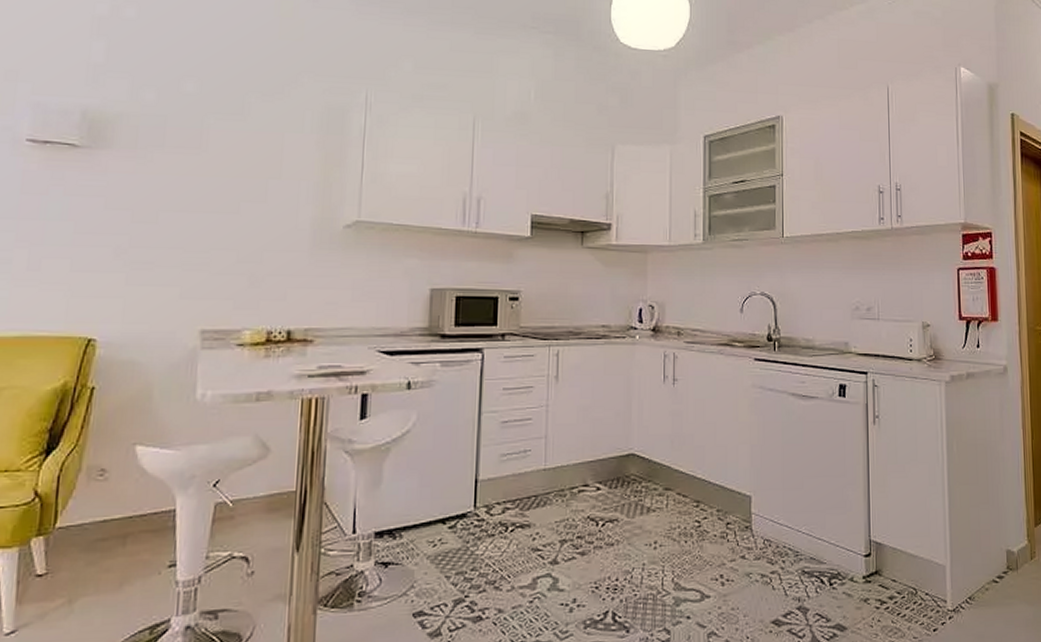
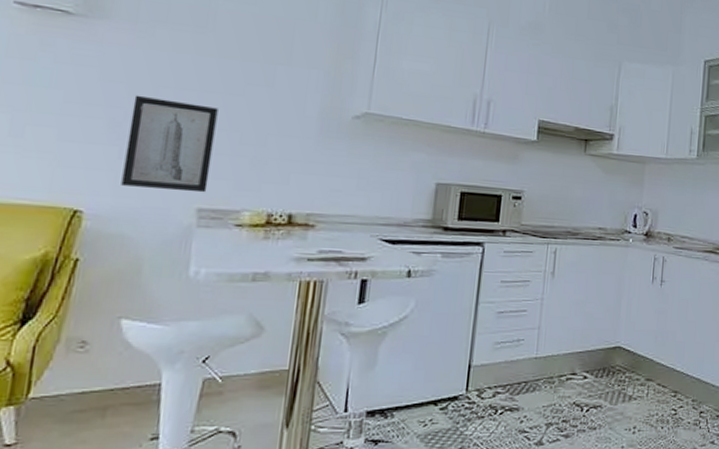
wall art: none [129,220,215,314] -> present [121,95,218,193]

